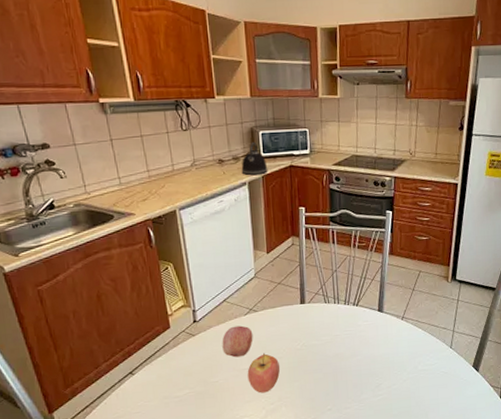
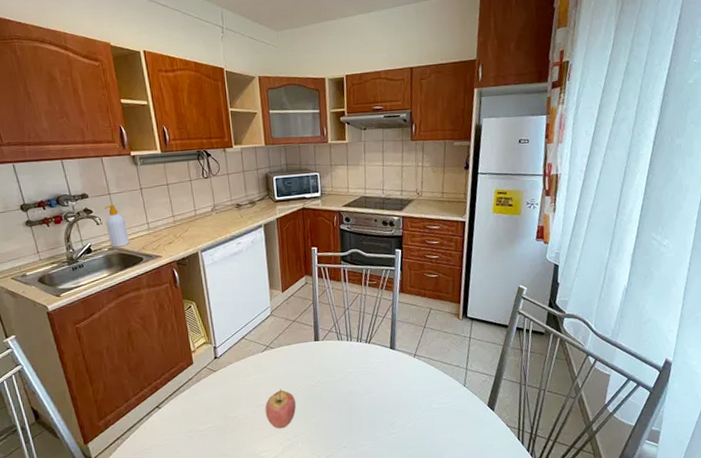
soap bottle: none [69,156,98,204] -> present [105,204,129,248]
fruit: present [222,325,253,358] -> none [241,362,270,393]
kettle: present [241,141,268,176] -> none [257,186,282,219]

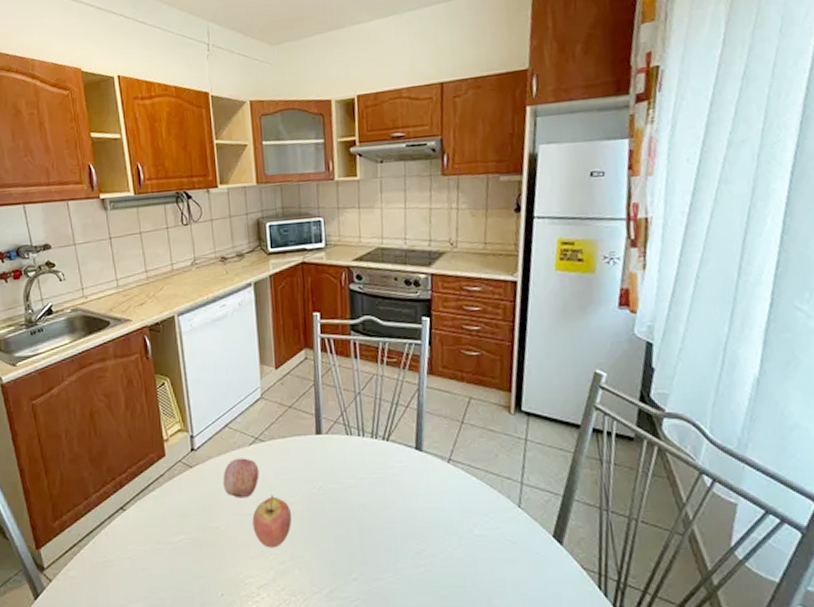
soap bottle: present [105,204,129,248] -> none [69,257,95,308]
fruit: none [241,362,270,393] -> present [223,458,259,498]

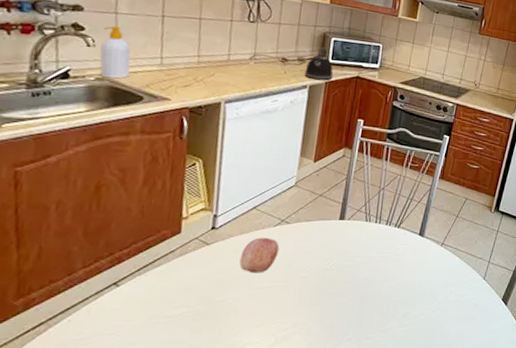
soap bottle: none [69,257,95,308] -> present [100,26,131,79]
kettle: none [246,235,277,275] -> present [304,46,334,81]
fruit: present [252,494,293,548] -> none [261,270,303,317]

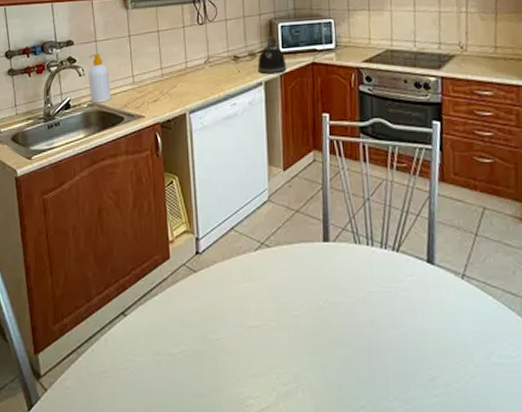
fruit: present [239,237,280,274] -> none [226,264,264,309]

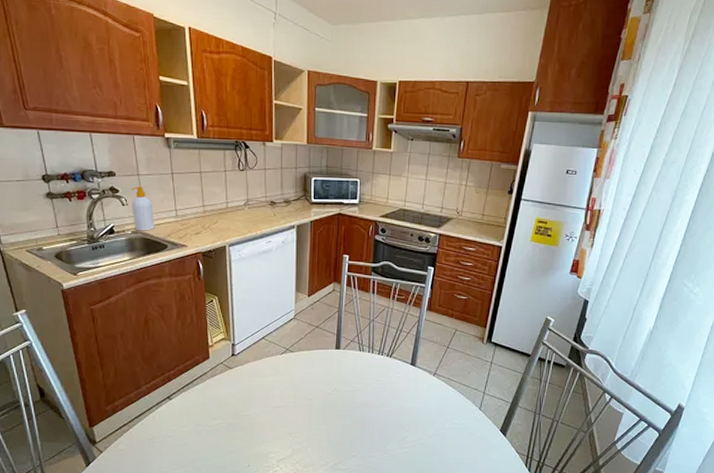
kettle: present [257,35,287,75] -> none [291,187,317,220]

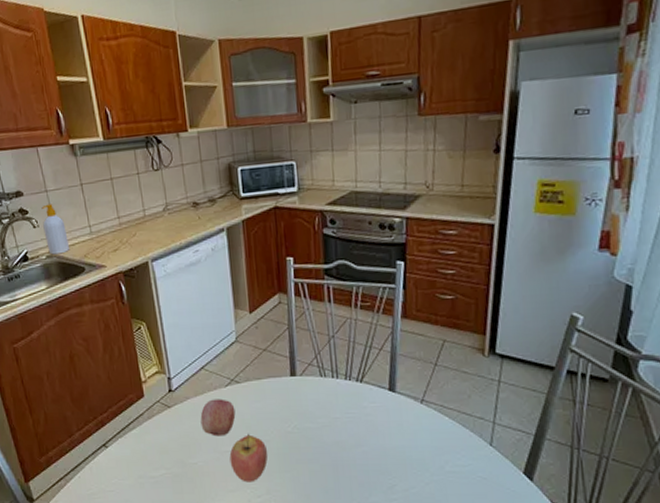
fruit: none [257,364,287,394] -> present [200,399,236,437]
fruit: none [278,392,310,432] -> present [229,433,269,483]

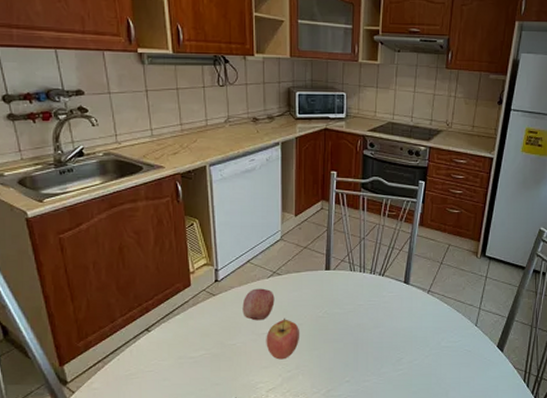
soap bottle: present [41,204,69,255] -> none [102,105,128,153]

